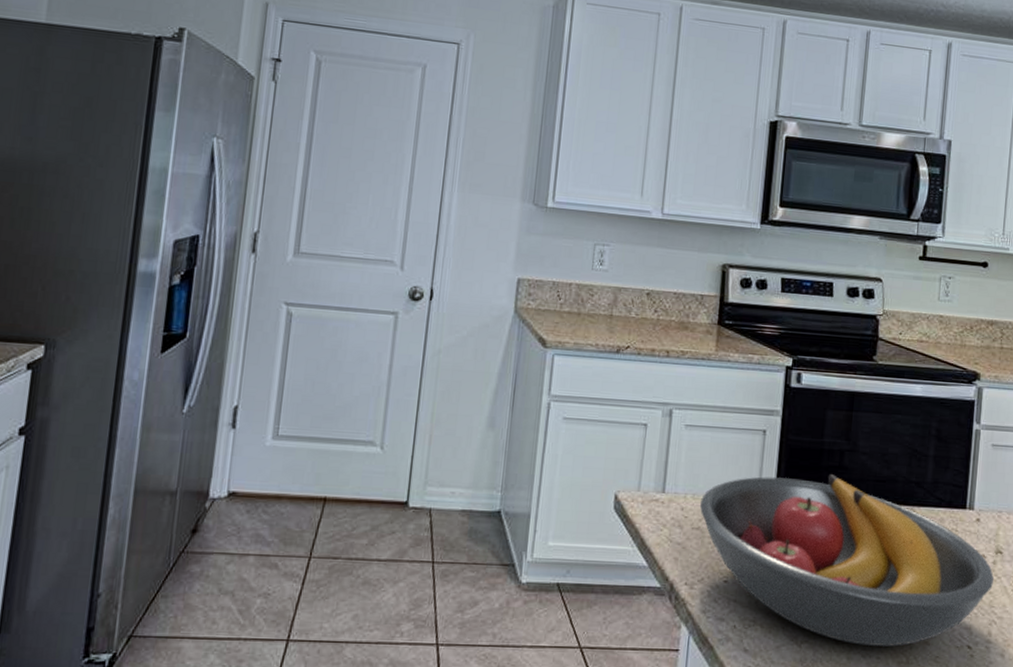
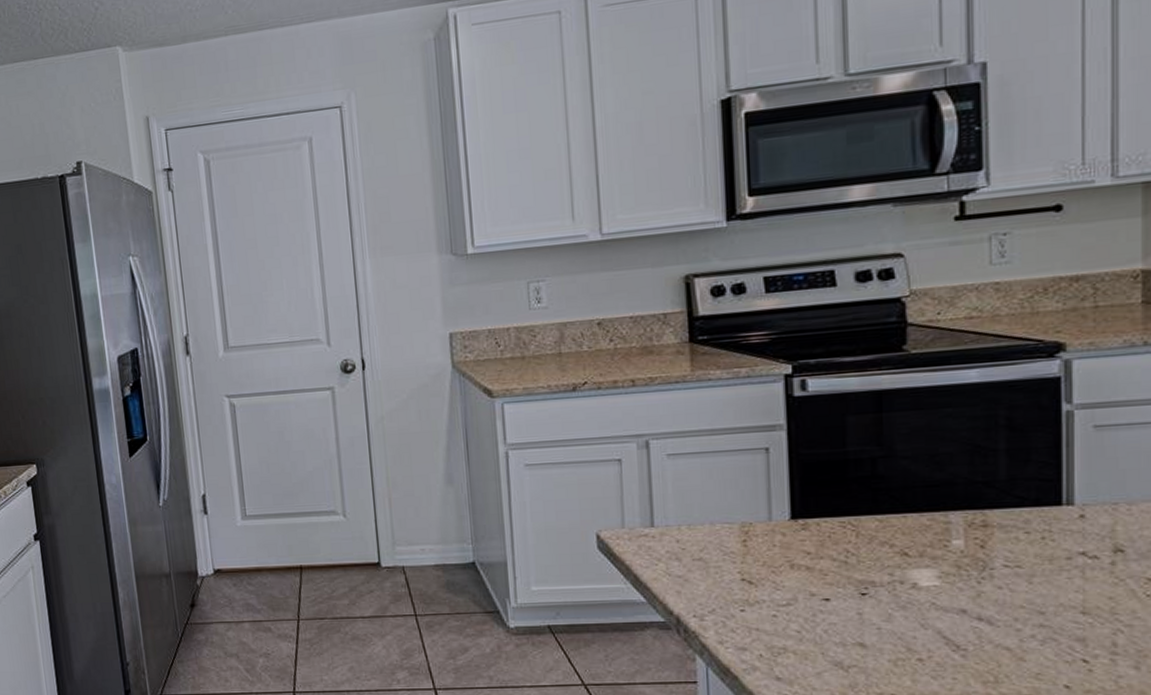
fruit bowl: present [699,474,995,647] -> none [697,485,1115,666]

